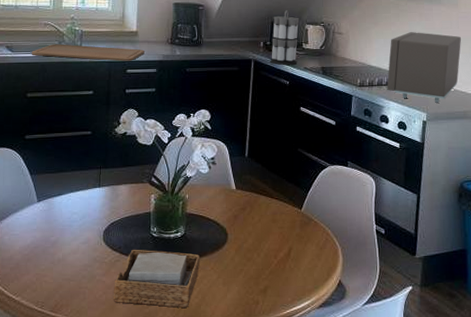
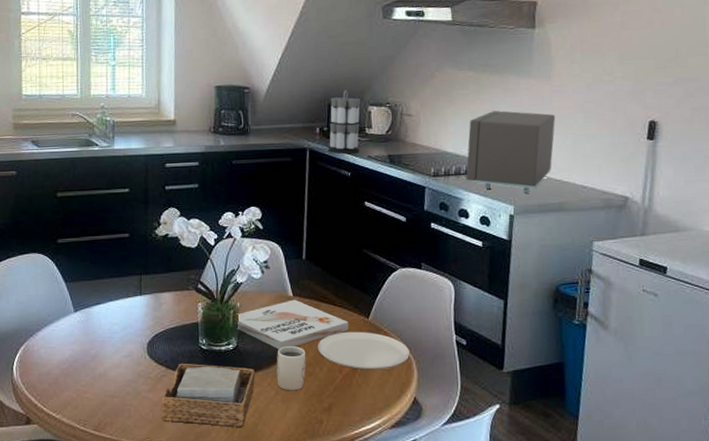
chopping board: present [31,44,144,61] -> none [59,136,184,155]
book: none [185,192,284,237] -> present [236,299,349,349]
mug: none [219,233,246,275] -> present [276,345,307,391]
plate: none [256,221,336,256] -> present [318,331,410,371]

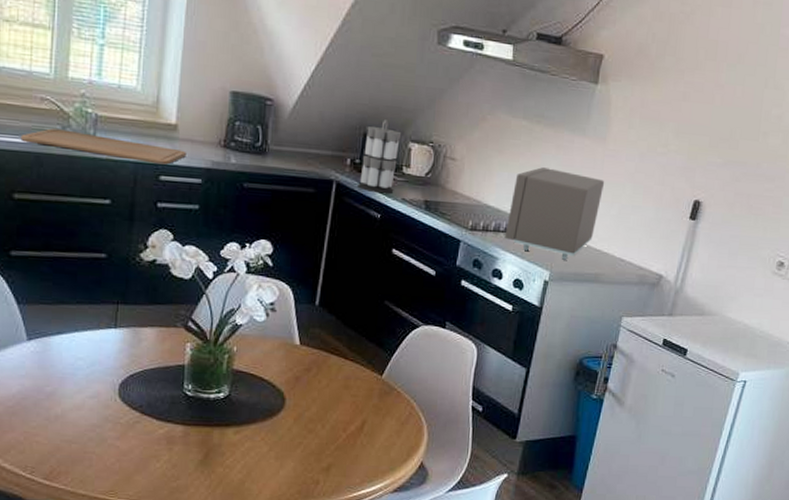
chopping board: none [59,136,184,155] -> present [20,128,186,165]
napkin holder: present [160,363,255,428] -> none [129,409,247,485]
book: present [236,299,349,349] -> none [230,348,360,402]
mug: present [276,345,307,391] -> none [271,398,308,448]
plate: present [318,331,410,371] -> none [322,388,422,432]

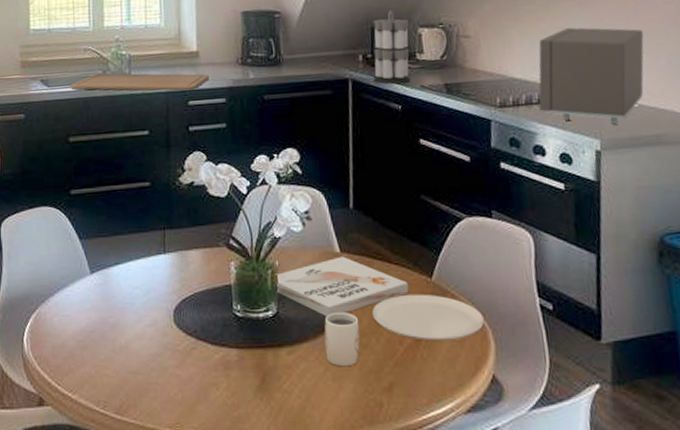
book: none [230,348,360,402] -> present [275,256,409,316]
mug: none [271,398,308,448] -> present [324,311,360,367]
plate: none [322,388,422,432] -> present [372,294,484,342]

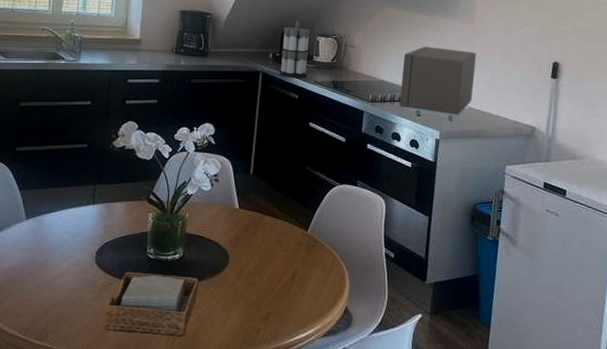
chopping board: present [71,73,209,91] -> none [26,51,147,71]
napkin holder: none [190,333,300,412] -> present [103,271,198,337]
book: present [275,256,409,316] -> none [184,212,289,259]
mug: present [324,311,360,367] -> none [219,256,248,300]
plate: present [372,294,484,342] -> none [260,243,343,281]

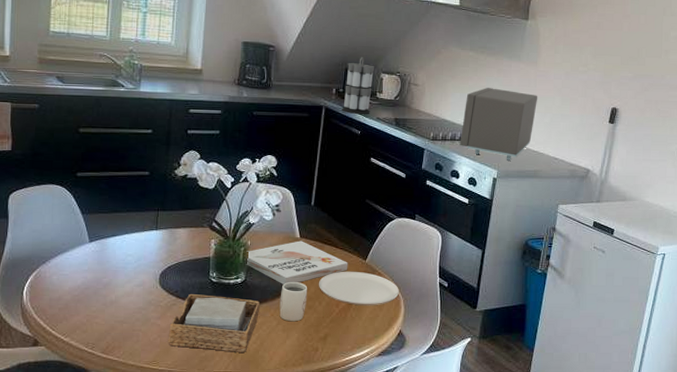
book: none [184,212,289,259] -> present [246,241,348,284]
mug: none [219,256,248,300] -> present [279,281,308,322]
plate: none [260,243,343,281] -> present [319,271,399,306]

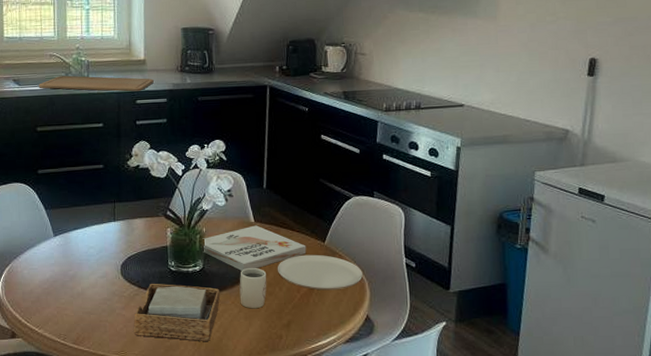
chopping board: none [85,77,209,101] -> present [38,75,154,92]
spice rack: present [342,57,375,115] -> none [287,31,318,91]
microwave: present [459,88,538,161] -> none [416,49,501,127]

